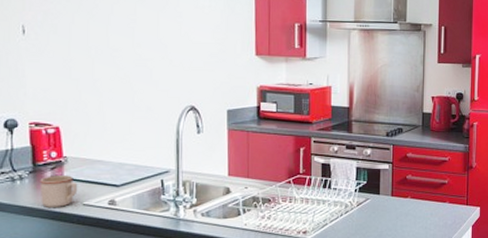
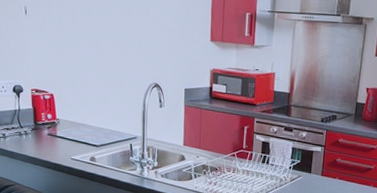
mug: present [39,175,78,207] -> none [39,133,67,159]

